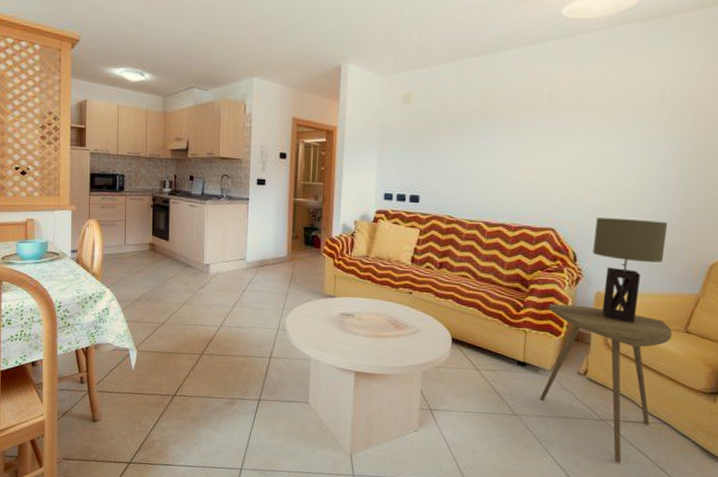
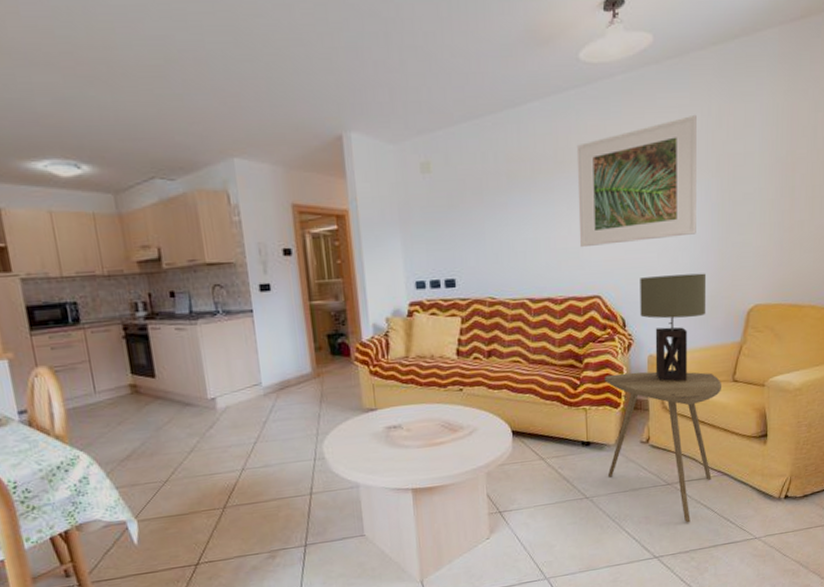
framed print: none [540,71,676,184] -> present [576,114,697,248]

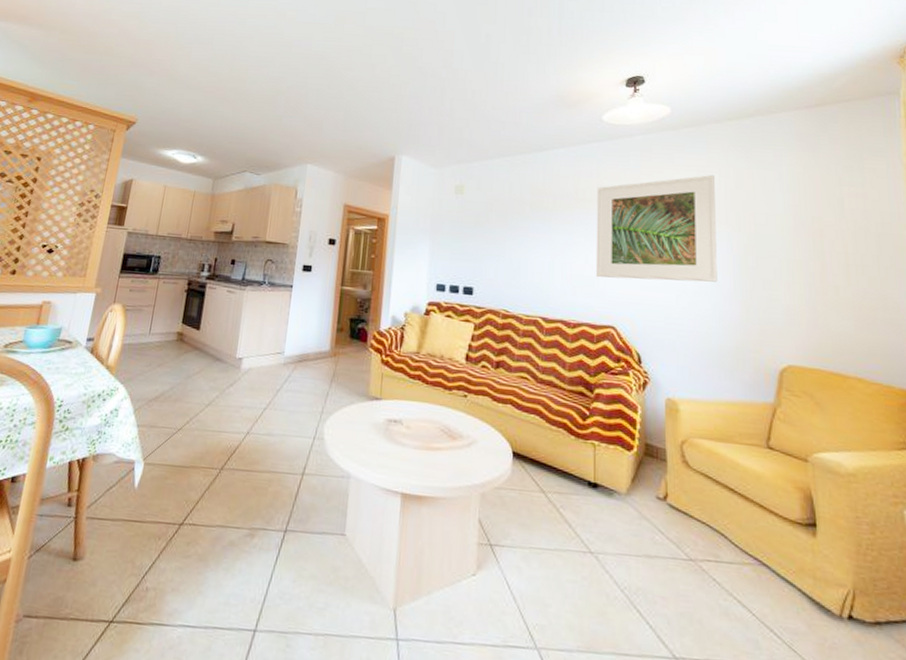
side table: present [604,371,721,523] -> none [616,411,753,620]
table lamp: present [640,273,707,383] -> none [657,316,732,437]

